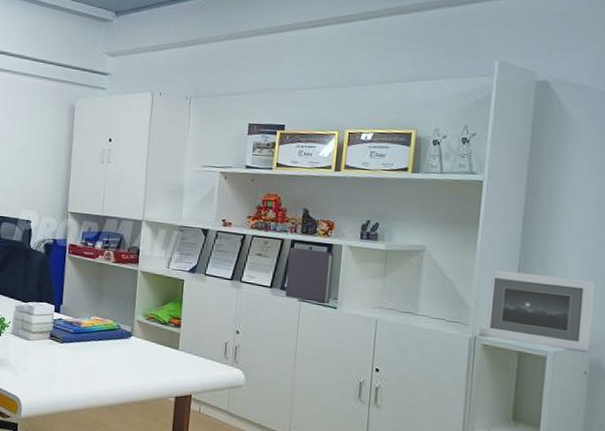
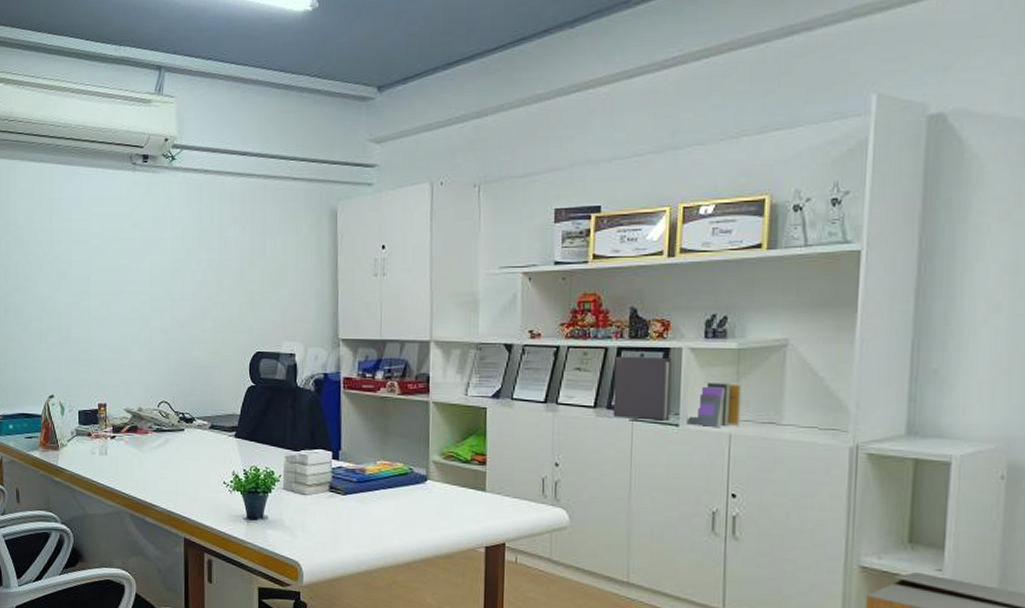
books: none [342,275,389,314] -> present [686,383,743,428]
picture frame: present [479,270,595,353] -> none [862,361,1013,453]

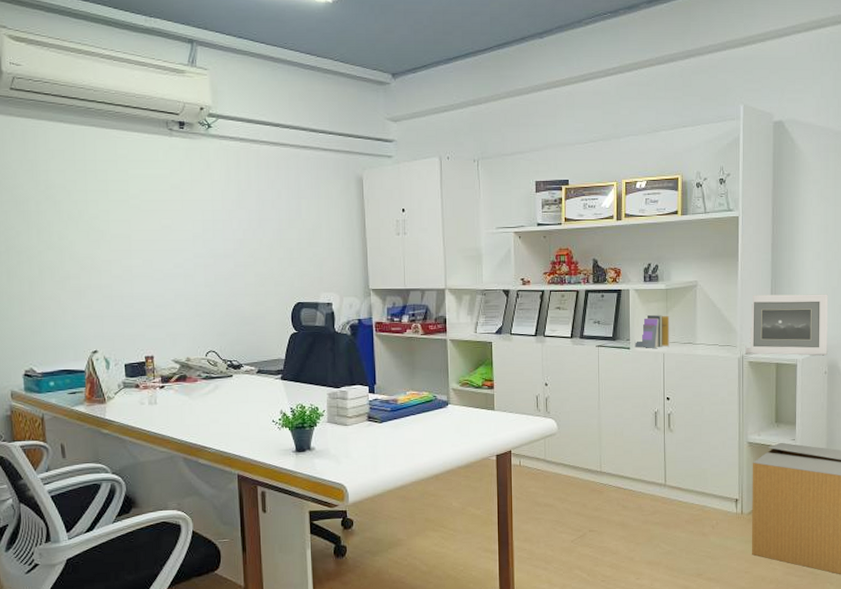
binder: present [613,356,672,421] -> none [584,297,623,346]
picture frame: none [862,361,1013,453] -> present [745,294,828,356]

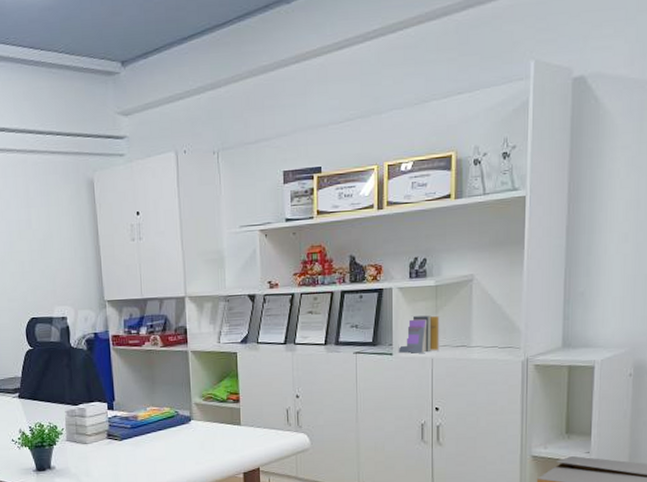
picture frame: present [745,294,828,356] -> none [531,282,636,357]

